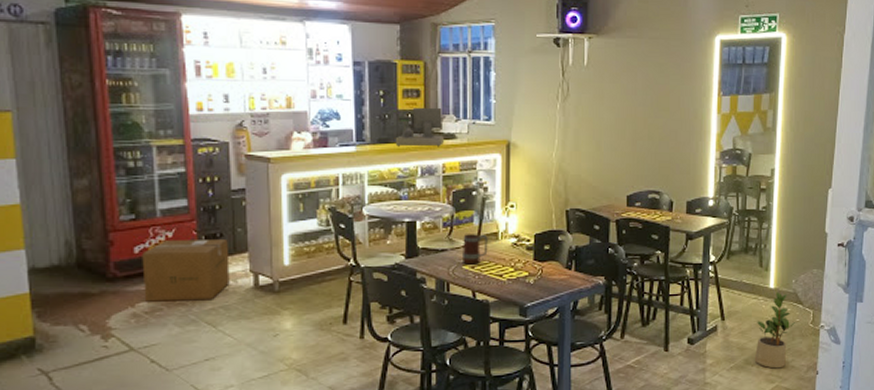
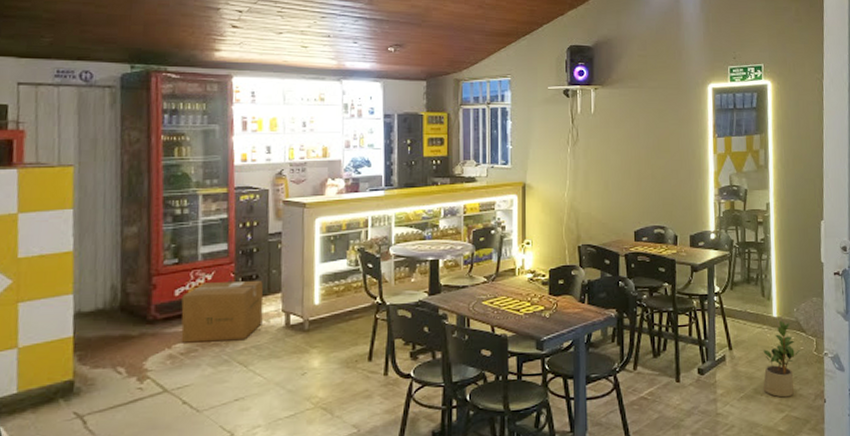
cash register: present [395,107,444,147] -> none [420,153,465,190]
beer mug: present [463,234,488,265] -> none [482,270,506,300]

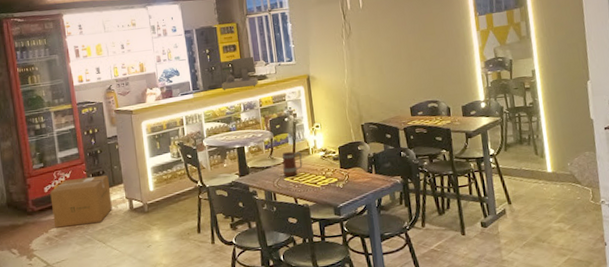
cash register: none [420,153,465,190] -> present [221,56,258,91]
beer mug: none [482,270,506,300] -> present [282,151,303,177]
potted plant: present [763,320,801,398] -> none [541,175,578,243]

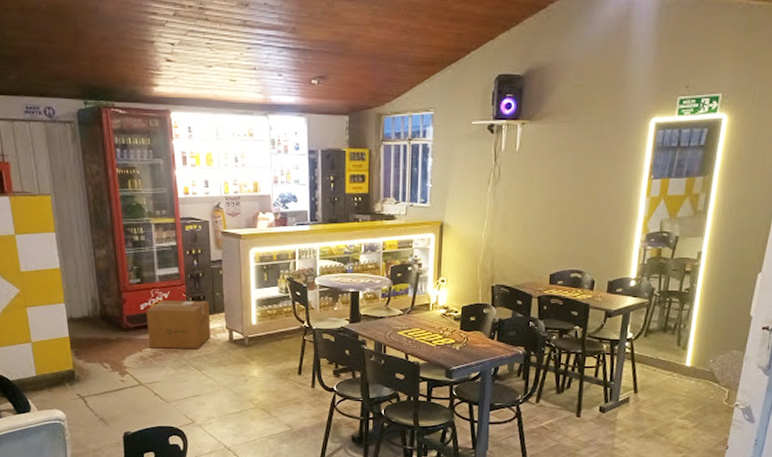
cash register: present [221,56,258,91] -> none [343,191,384,227]
beer mug: present [282,151,303,177] -> none [398,304,420,331]

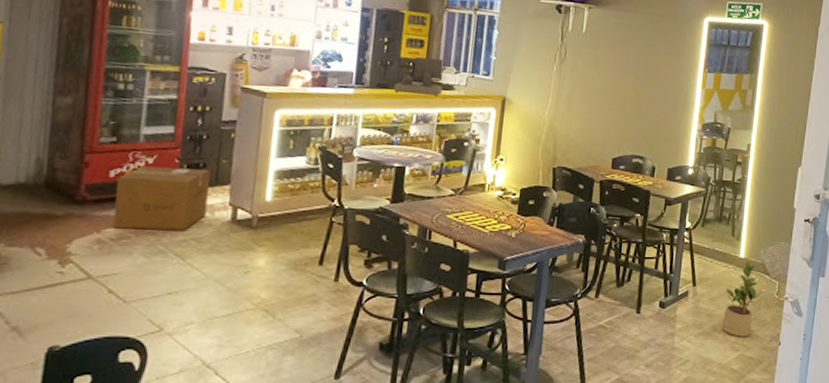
cash register: none [343,191,384,227] -> present [393,57,444,97]
potted plant: none [663,370,710,441] -> present [721,261,763,337]

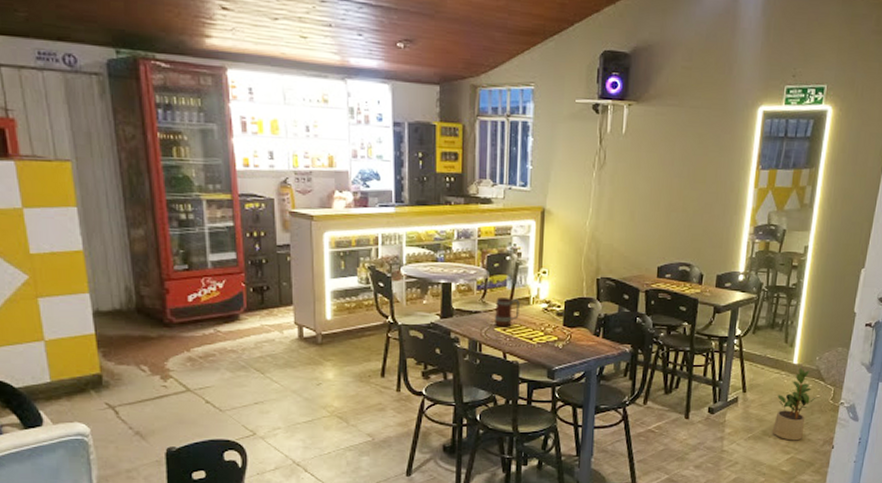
box: present [112,166,211,231] -> none [195,291,276,349]
cash register: present [393,57,444,97] -> none [433,171,480,211]
beer mug: none [447,183,475,214] -> present [495,297,520,327]

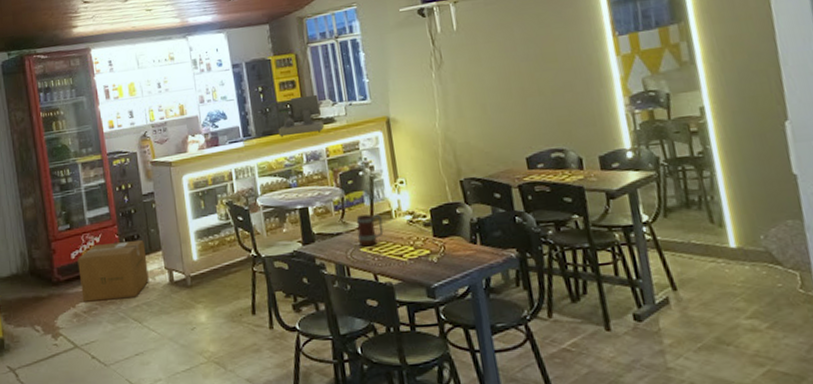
box: none [195,291,276,349] -> present [77,240,149,302]
cash register: none [433,171,480,211] -> present [277,94,324,137]
potted plant: present [772,368,816,441] -> none [722,251,778,348]

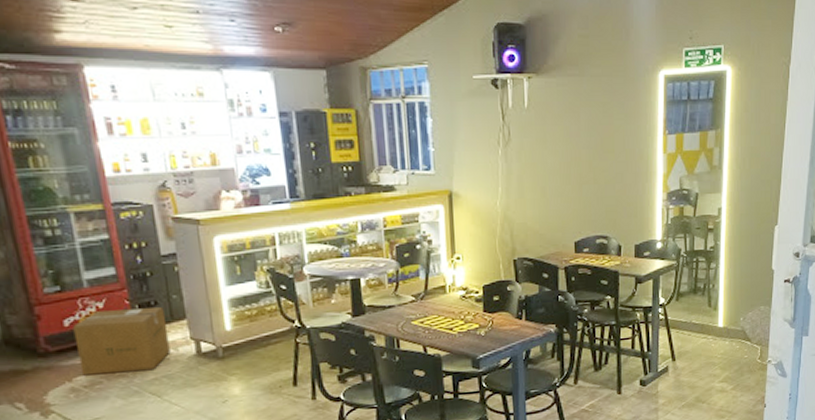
cash register: present [277,94,324,137] -> none [331,158,383,202]
beer mug: present [356,214,384,247] -> none [410,288,436,320]

